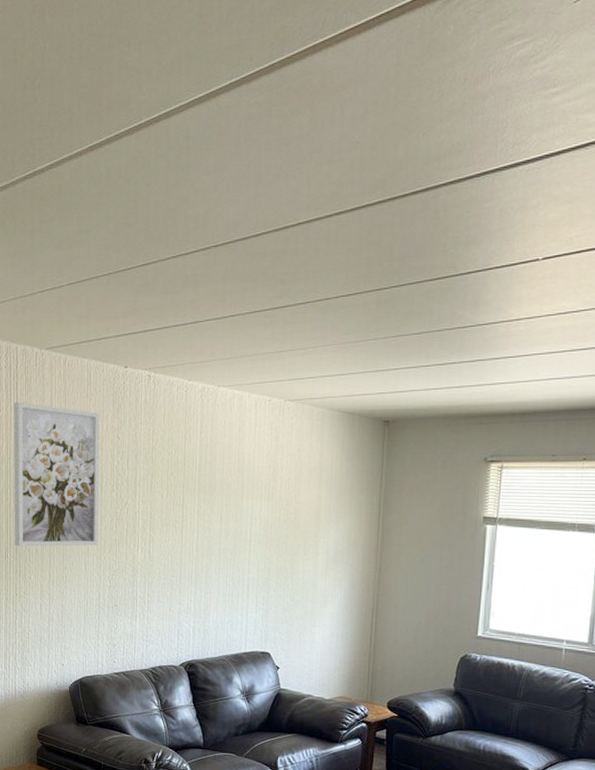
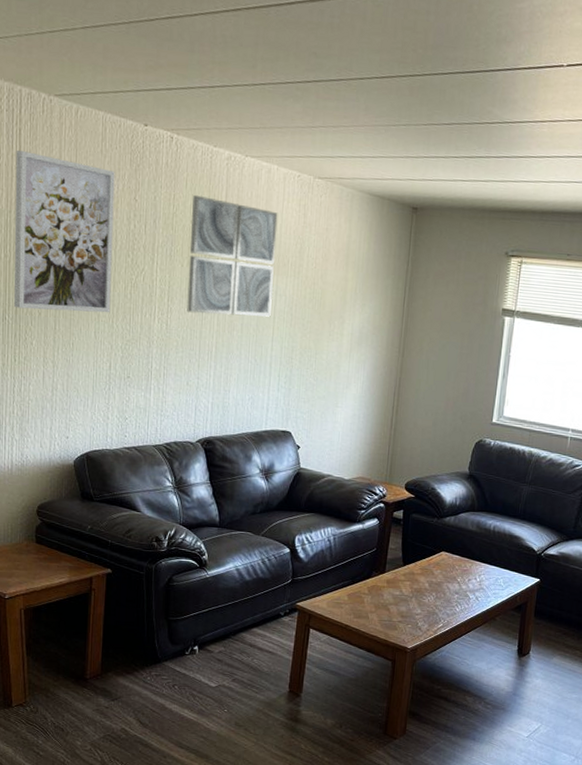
wall art: none [167,428,251,541] -> present [187,194,278,317]

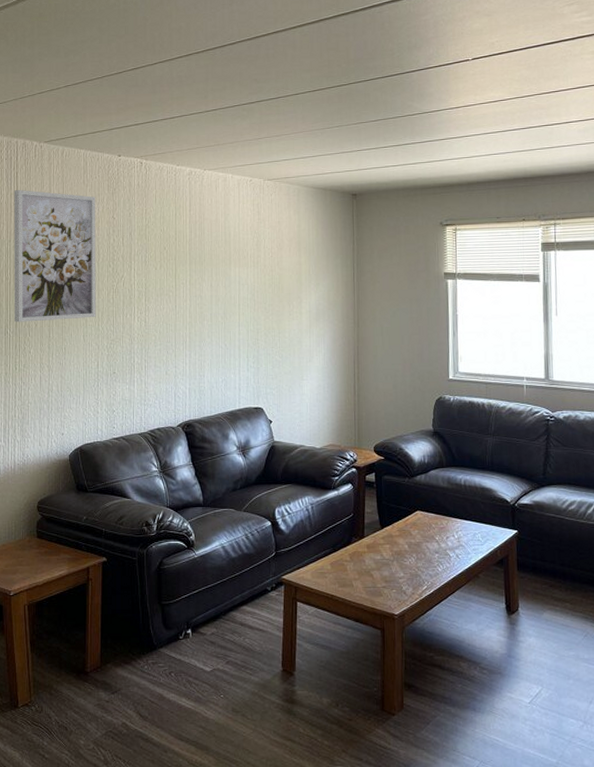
wall art: present [187,194,278,317] -> none [161,207,236,309]

